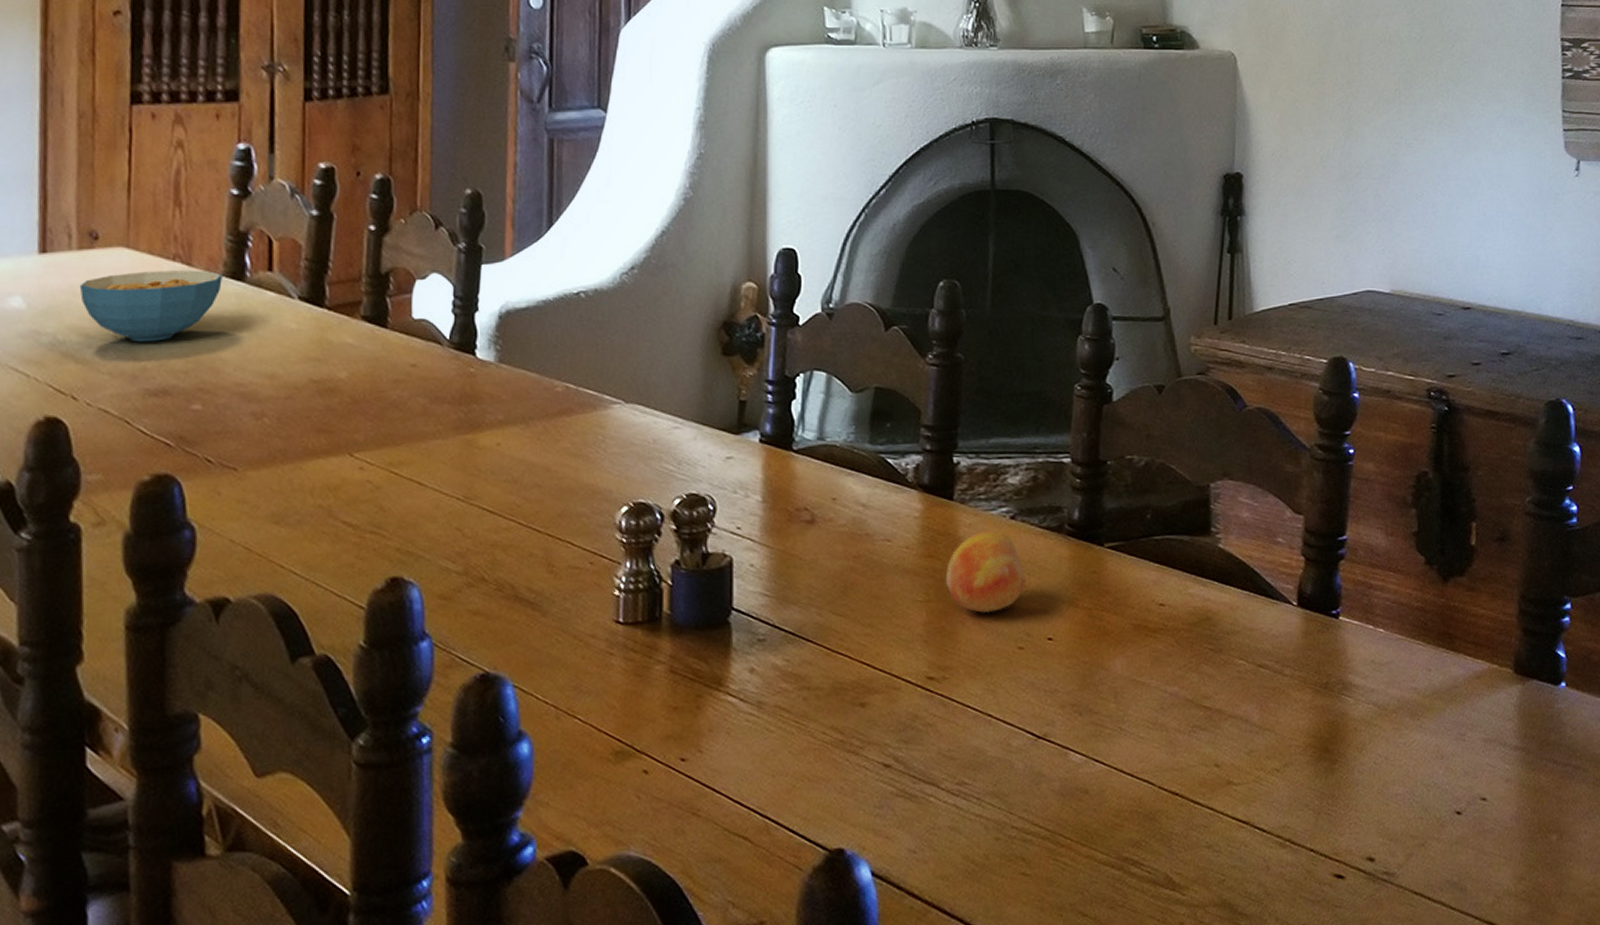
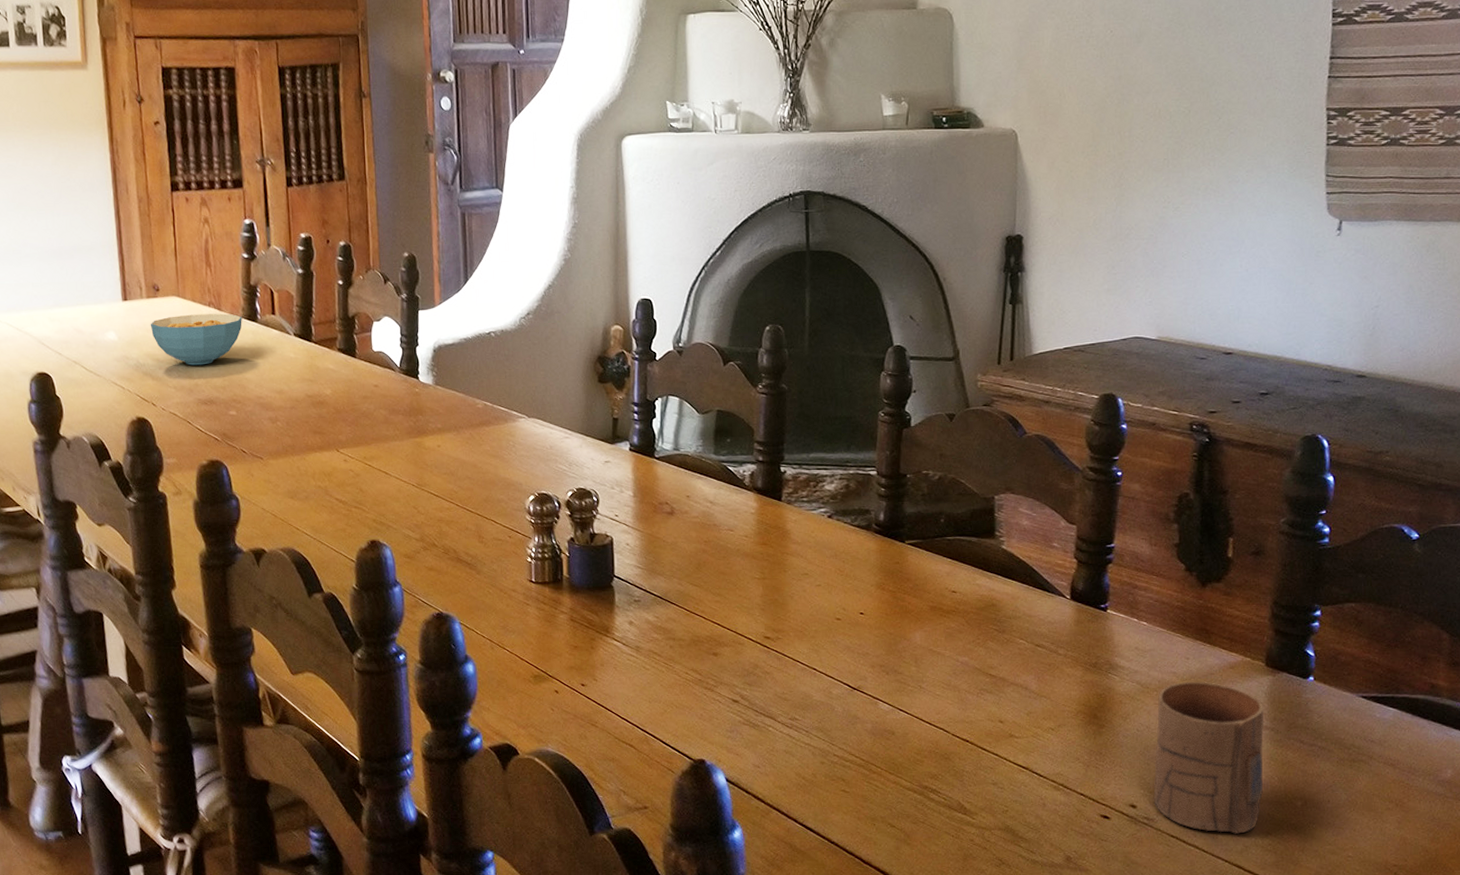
fruit: present [945,529,1027,614] -> none [777,525,842,591]
cup: none [1393,696,1515,884] -> present [1153,681,1265,834]

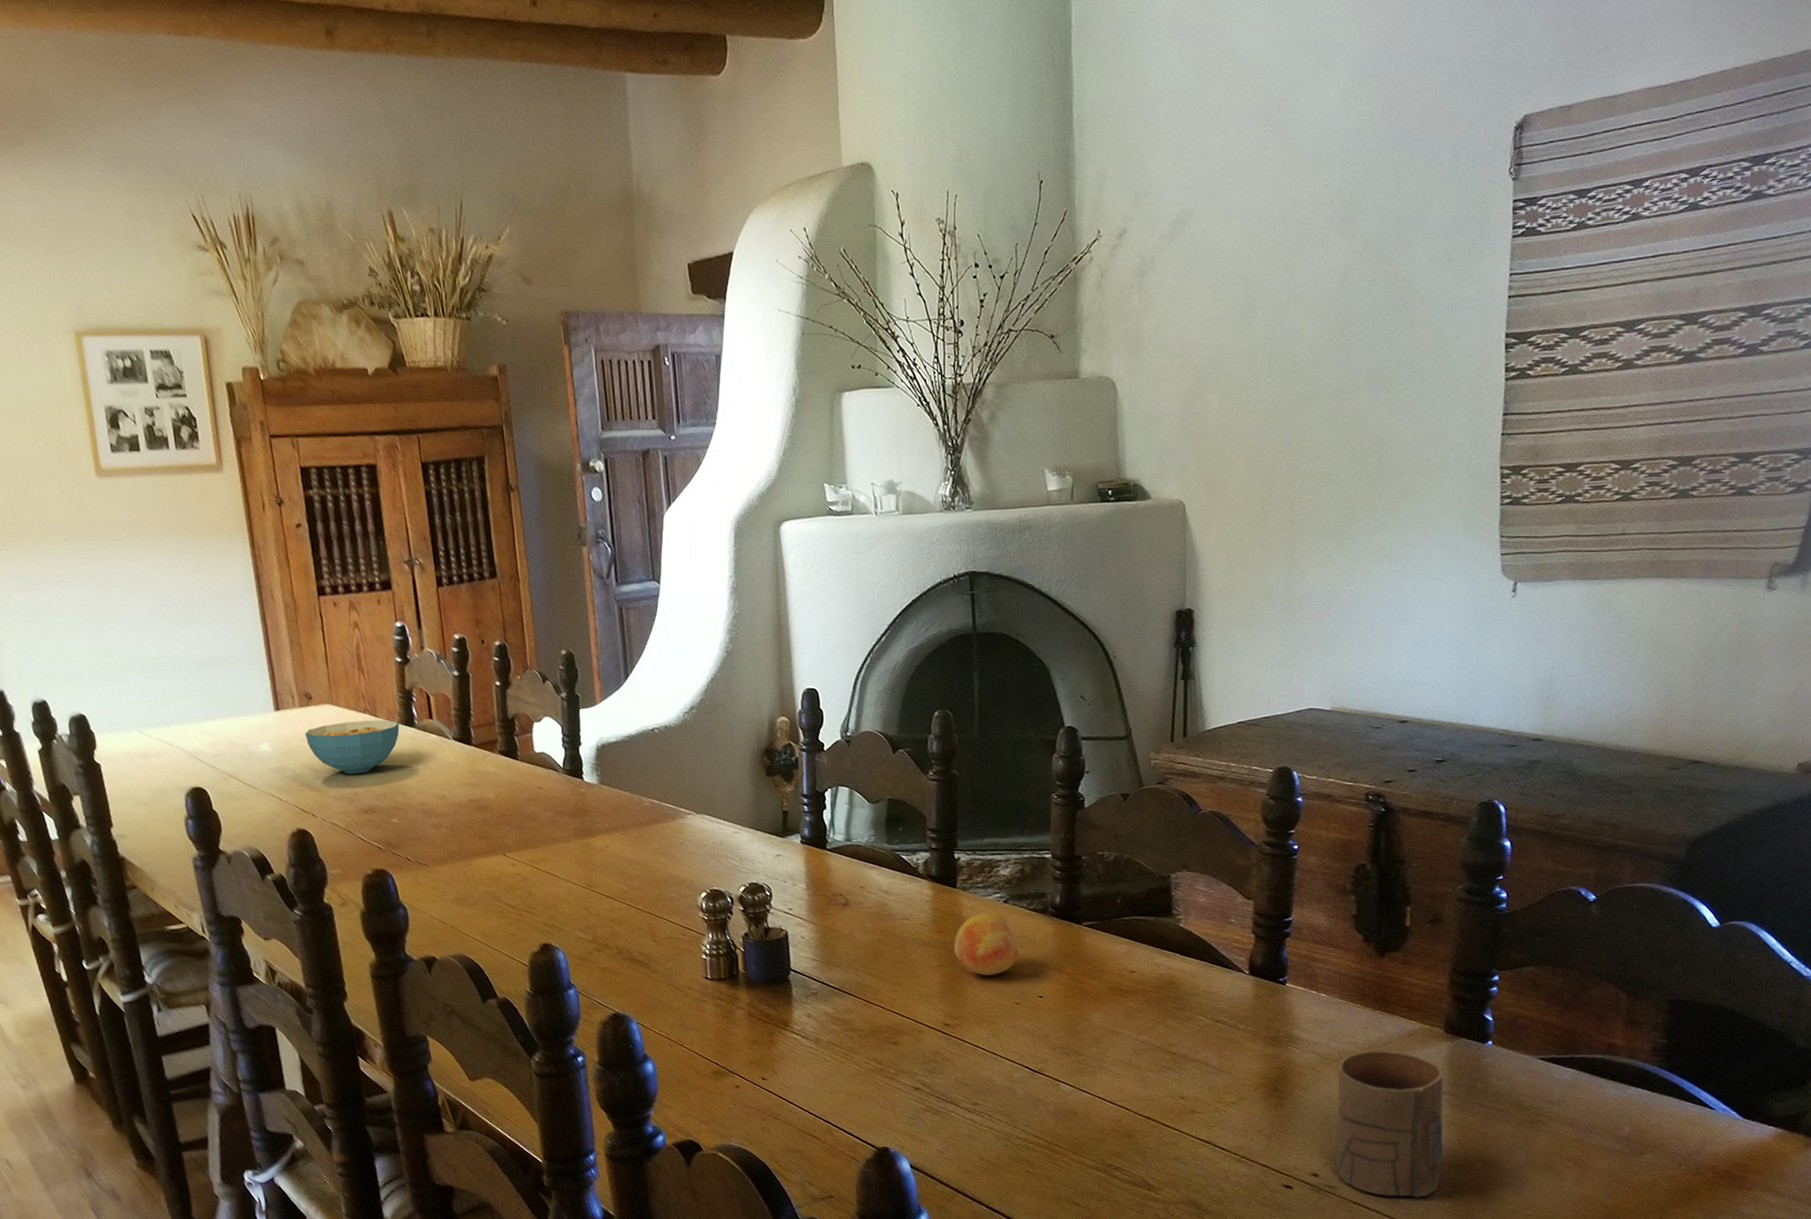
fruit: none [777,525,842,591] -> present [954,910,1020,976]

